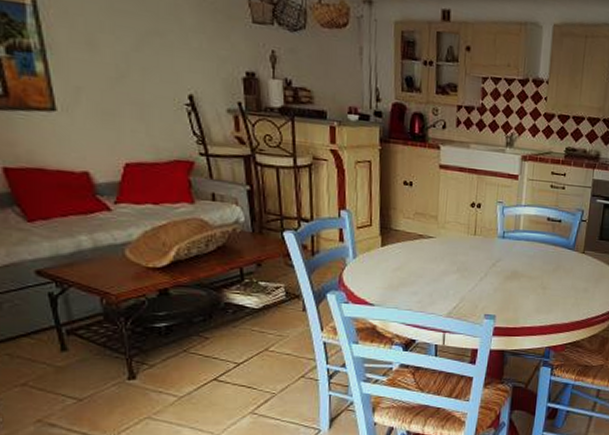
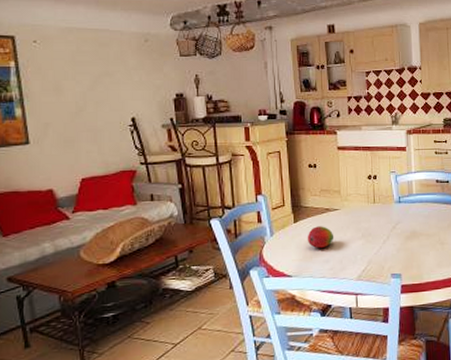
fruit: none [394,253,426,278] -> present [307,226,334,248]

